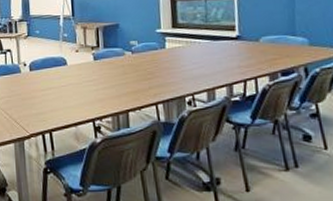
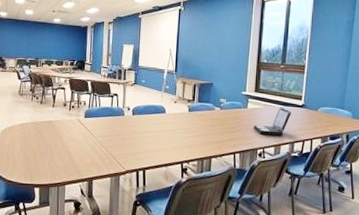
laptop: none [175,43,224,78] -> present [253,108,291,136]

